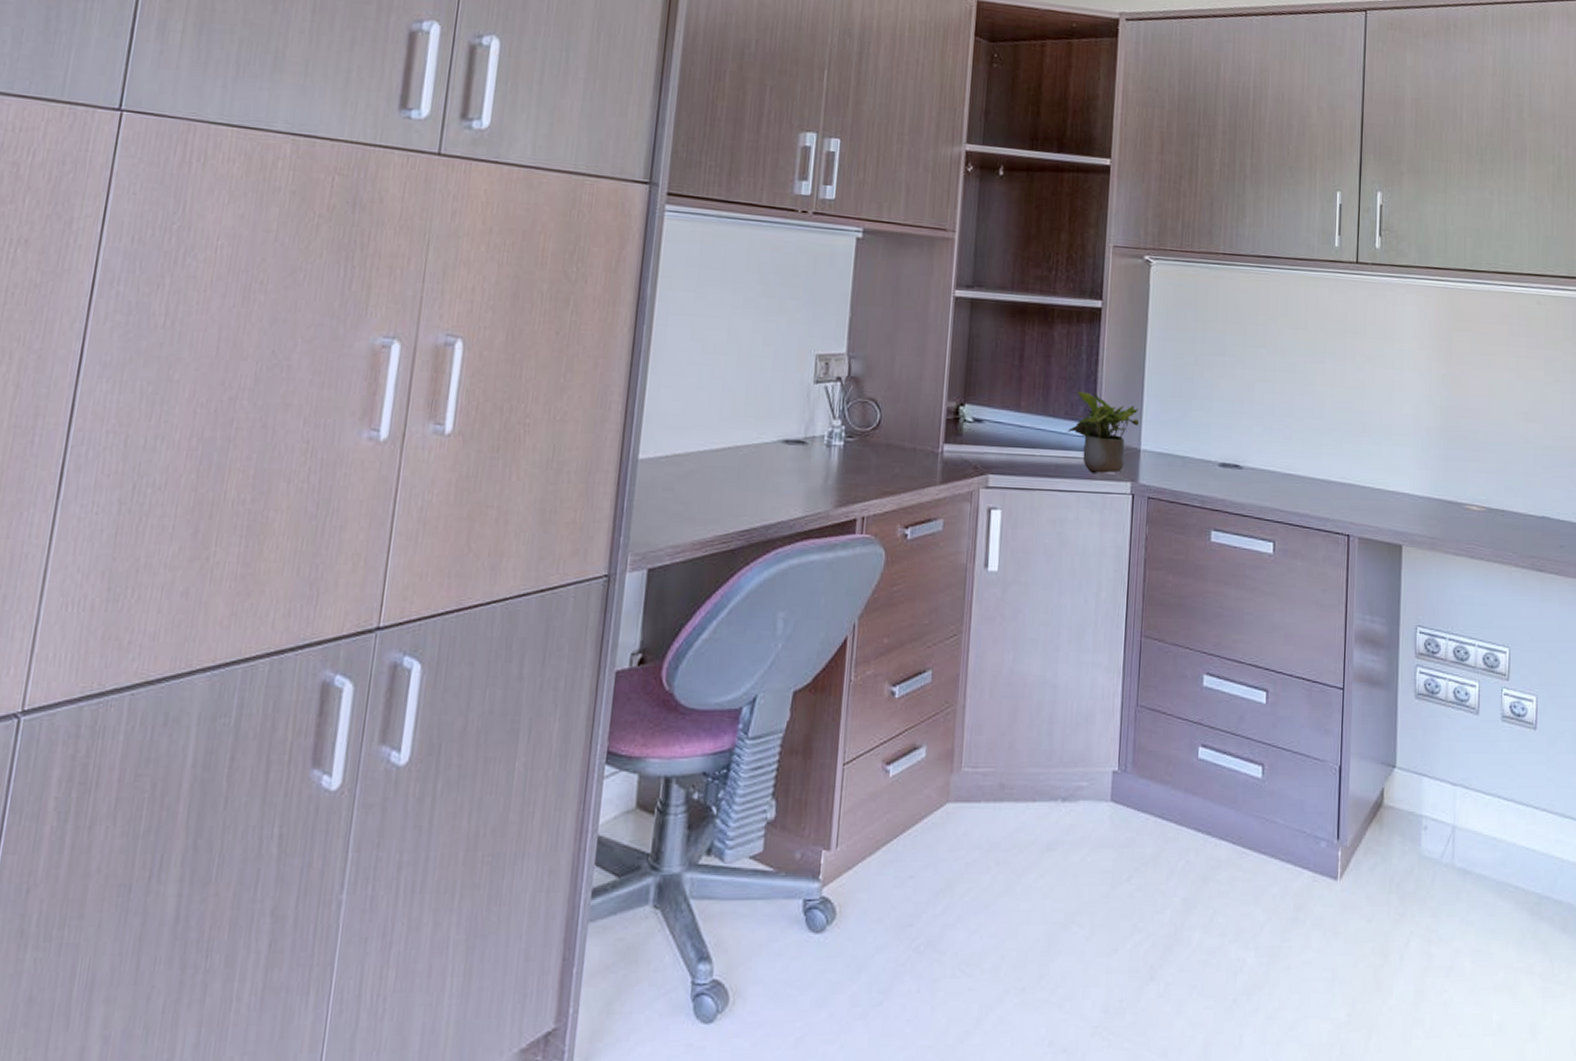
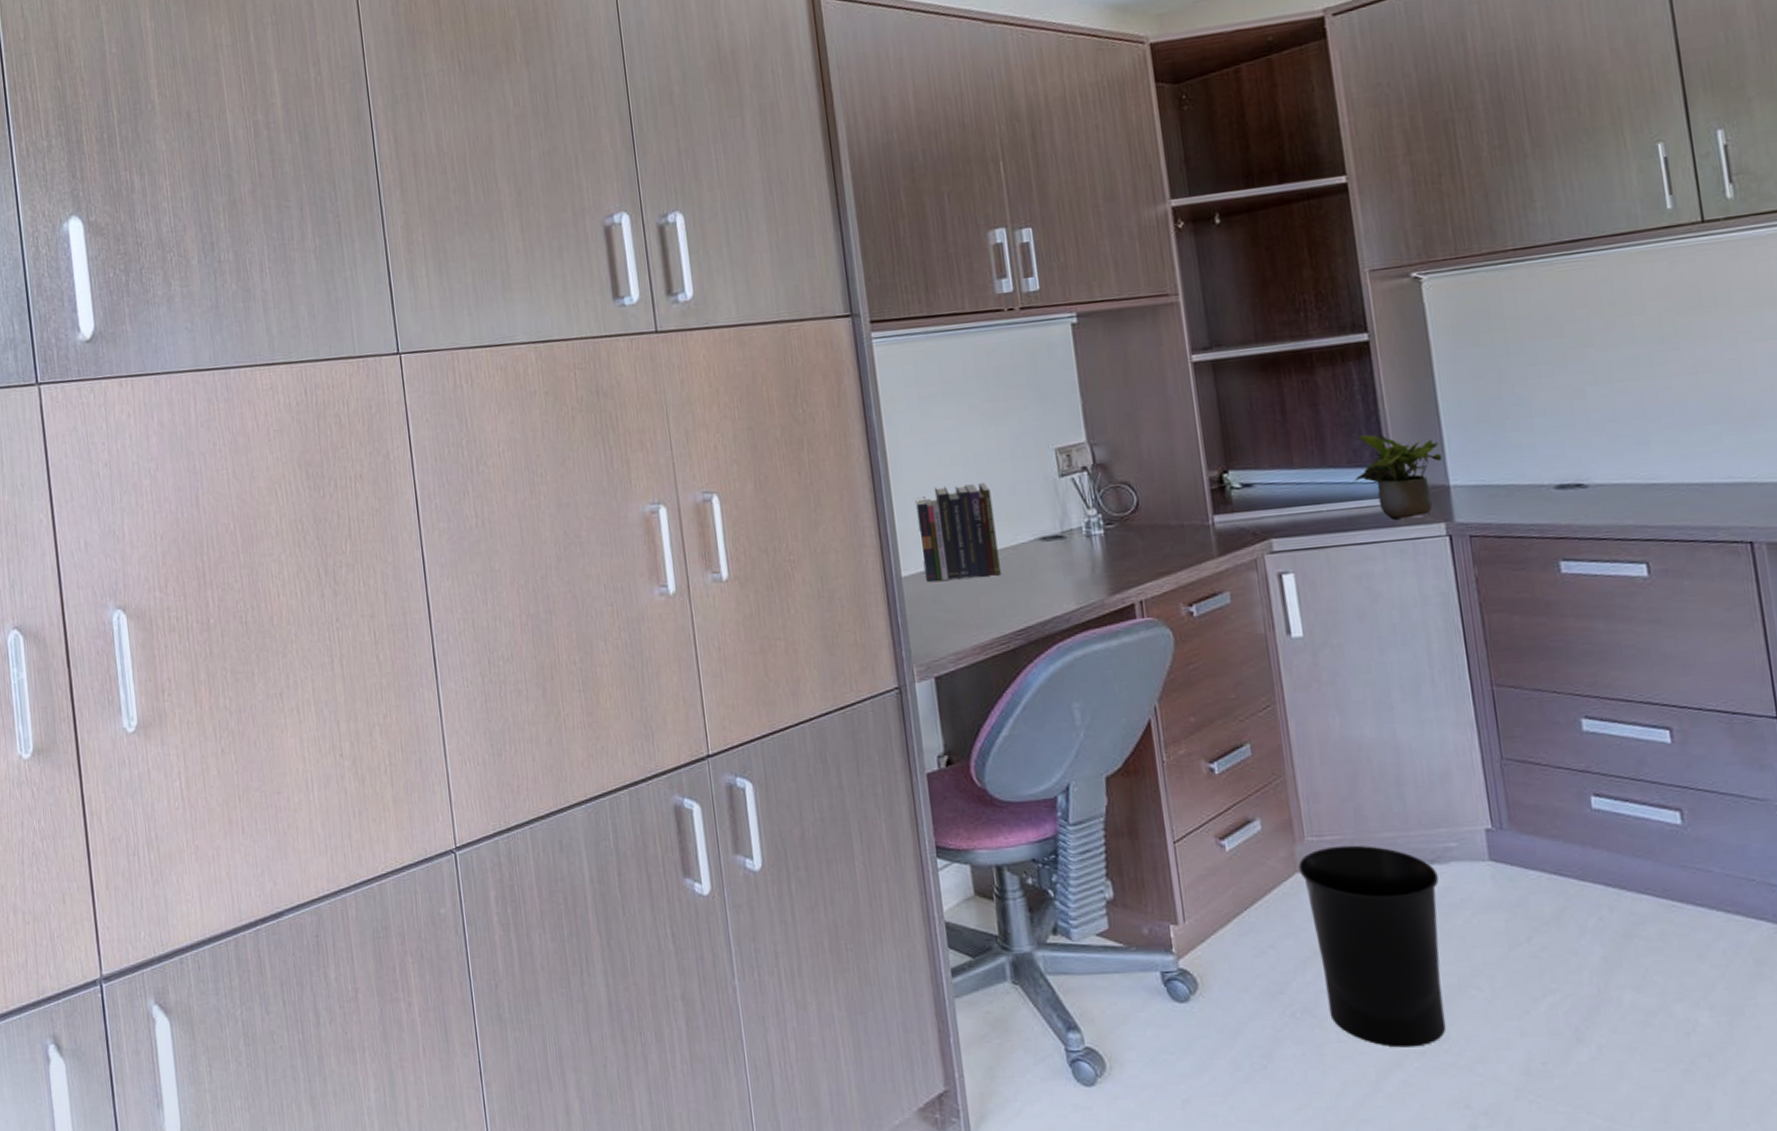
books: none [662,372,746,472] -> present [915,482,1001,582]
waste bin: none [950,778,1067,984] -> present [1298,845,1446,1048]

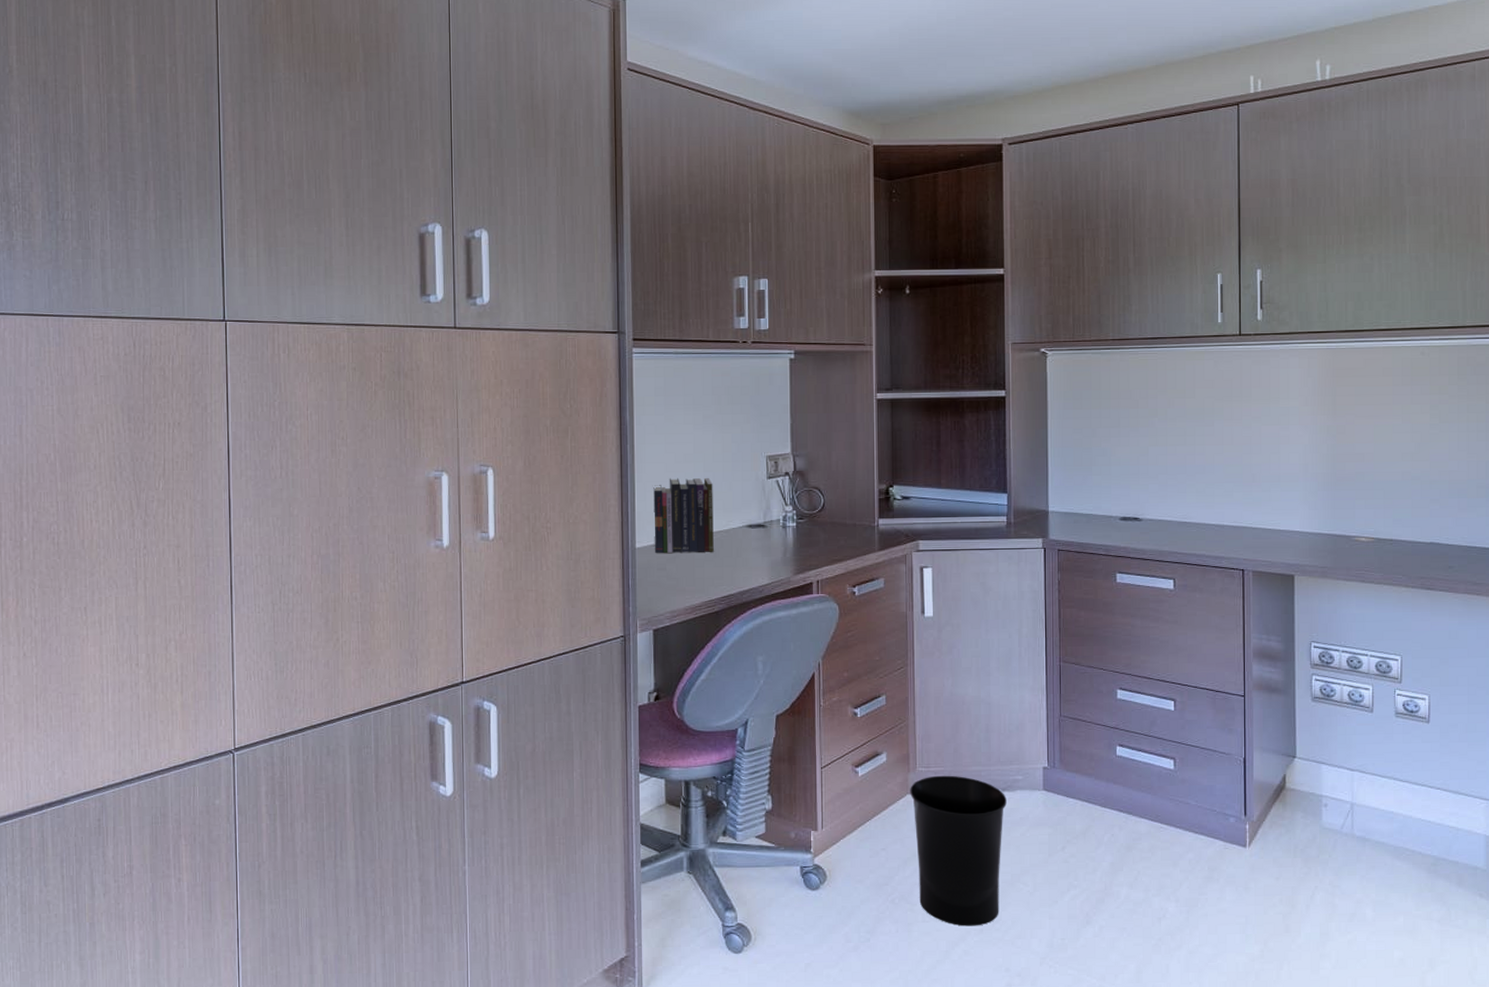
potted plant: present [1353,434,1443,520] -> none [982,467,1046,533]

